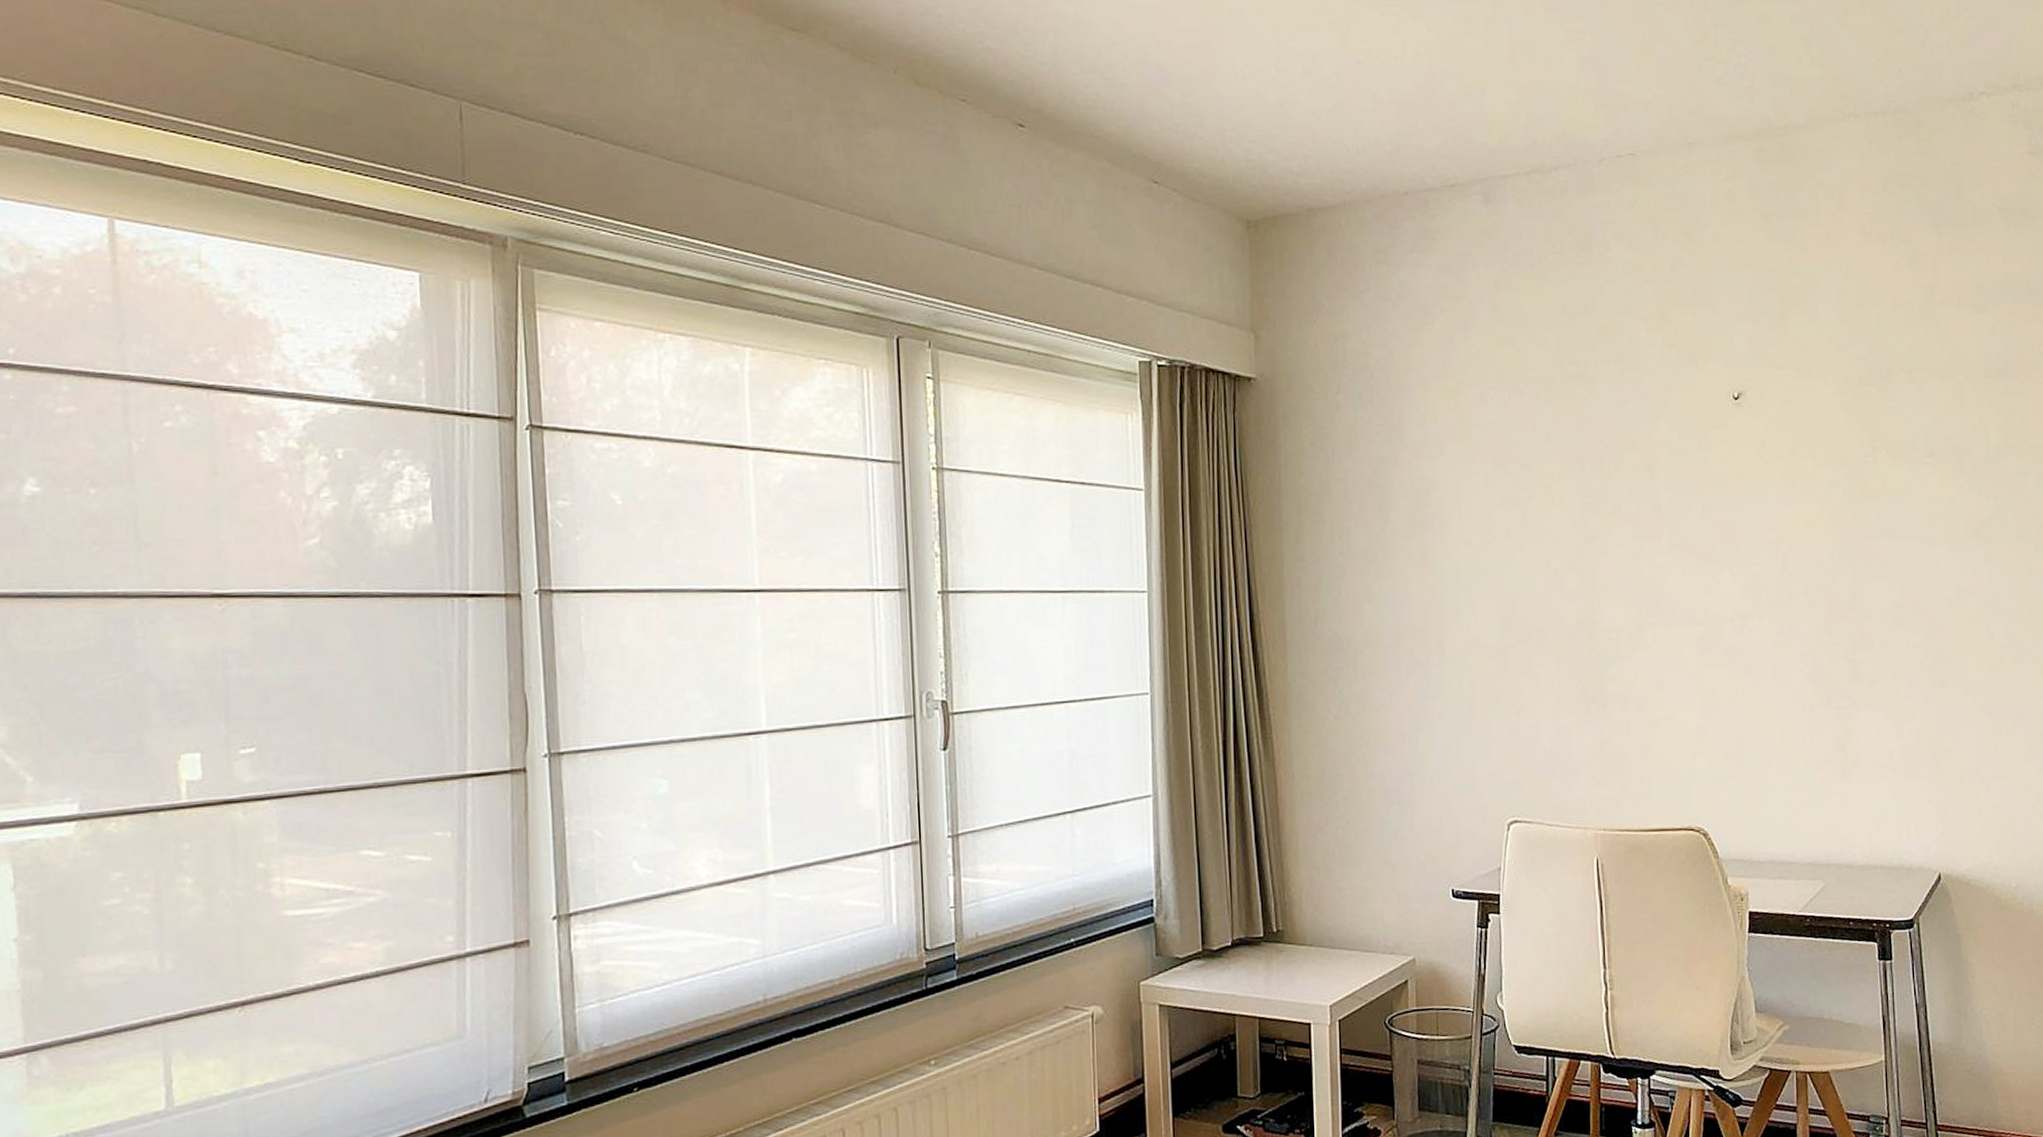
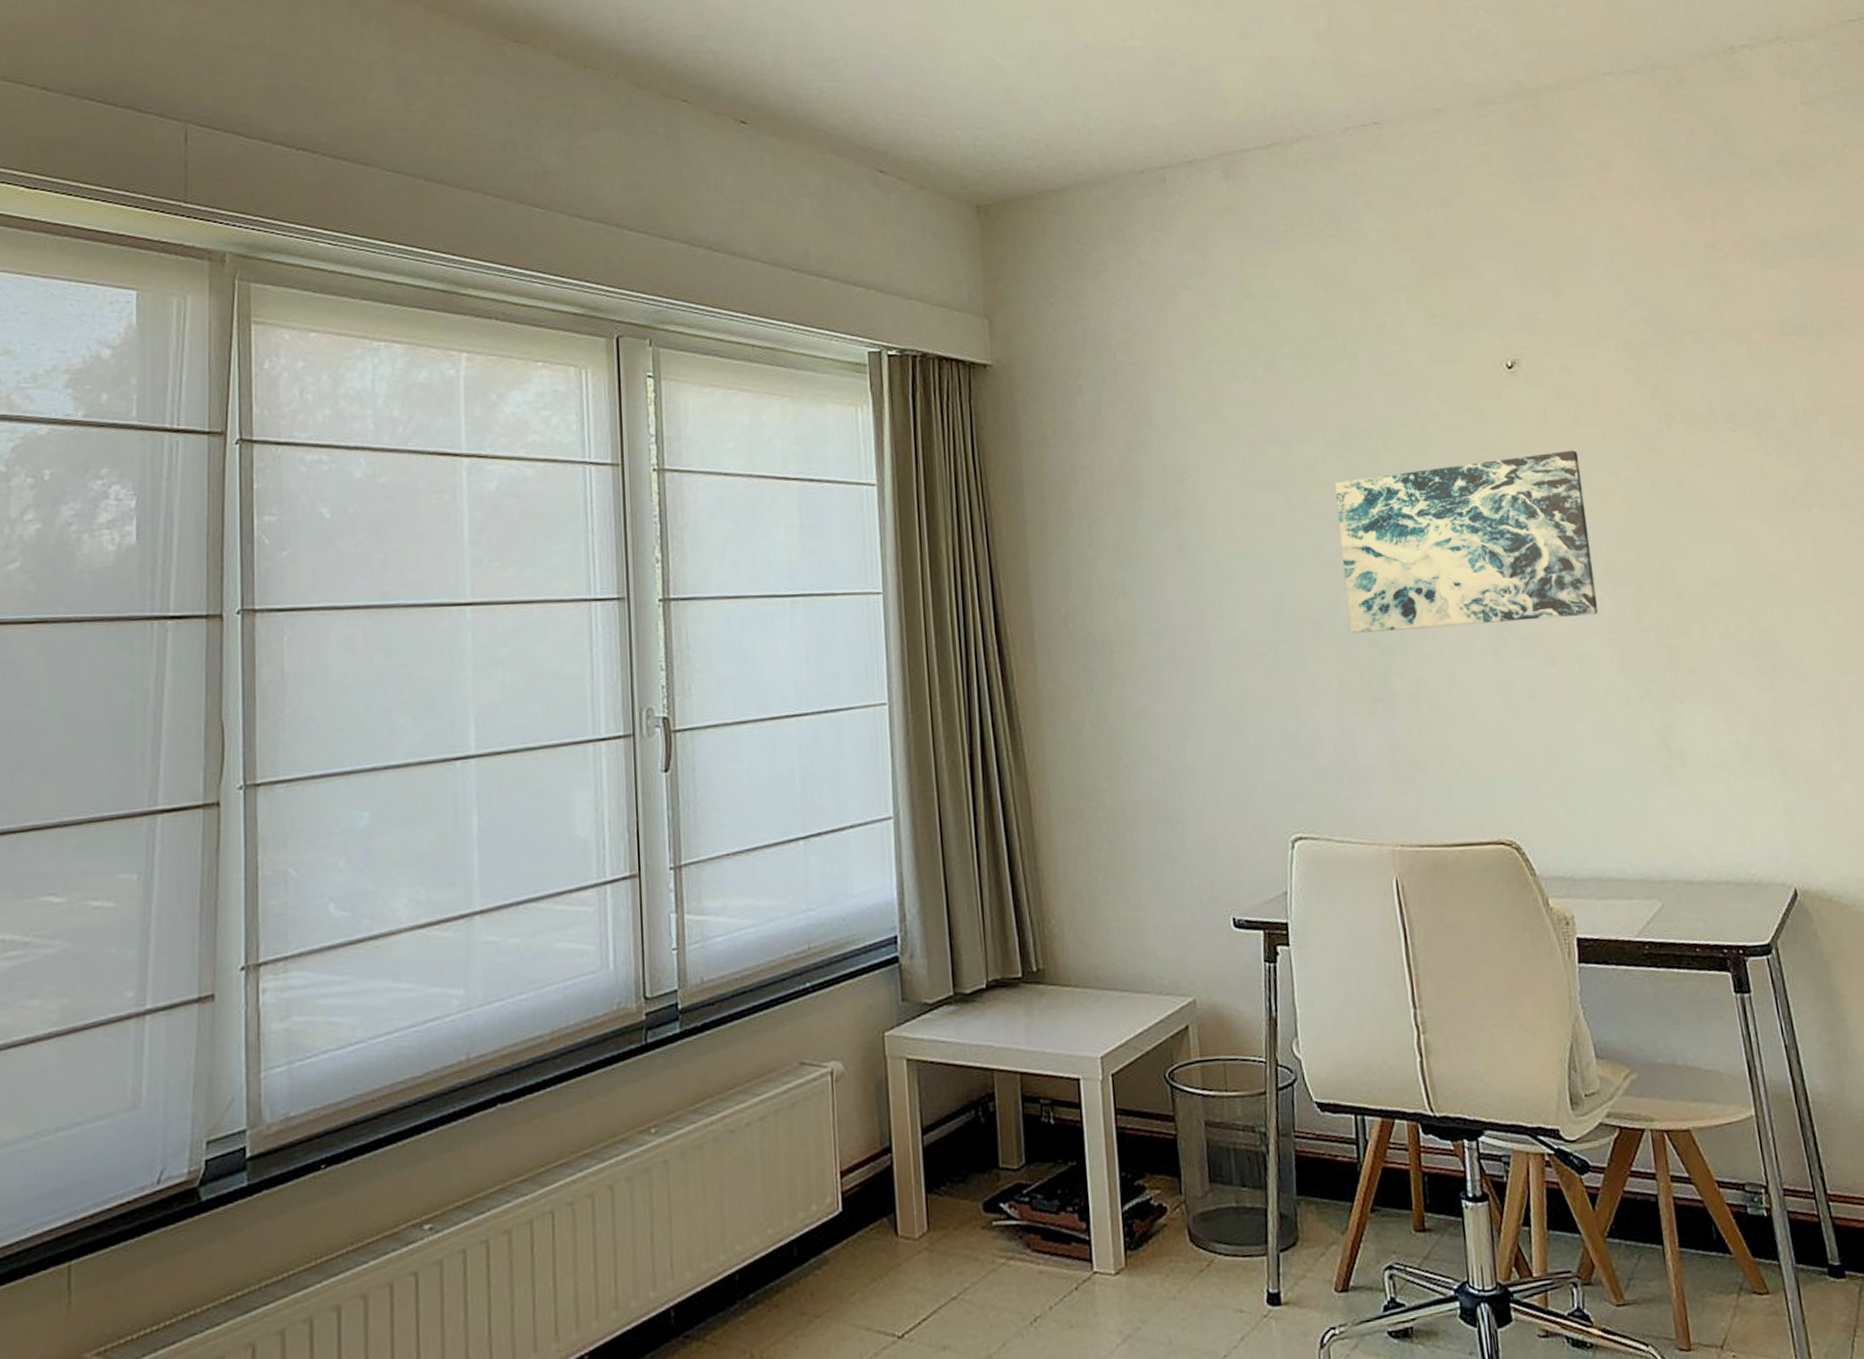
wall art: none [1568,478,1795,640] -> present [1335,450,1599,633]

